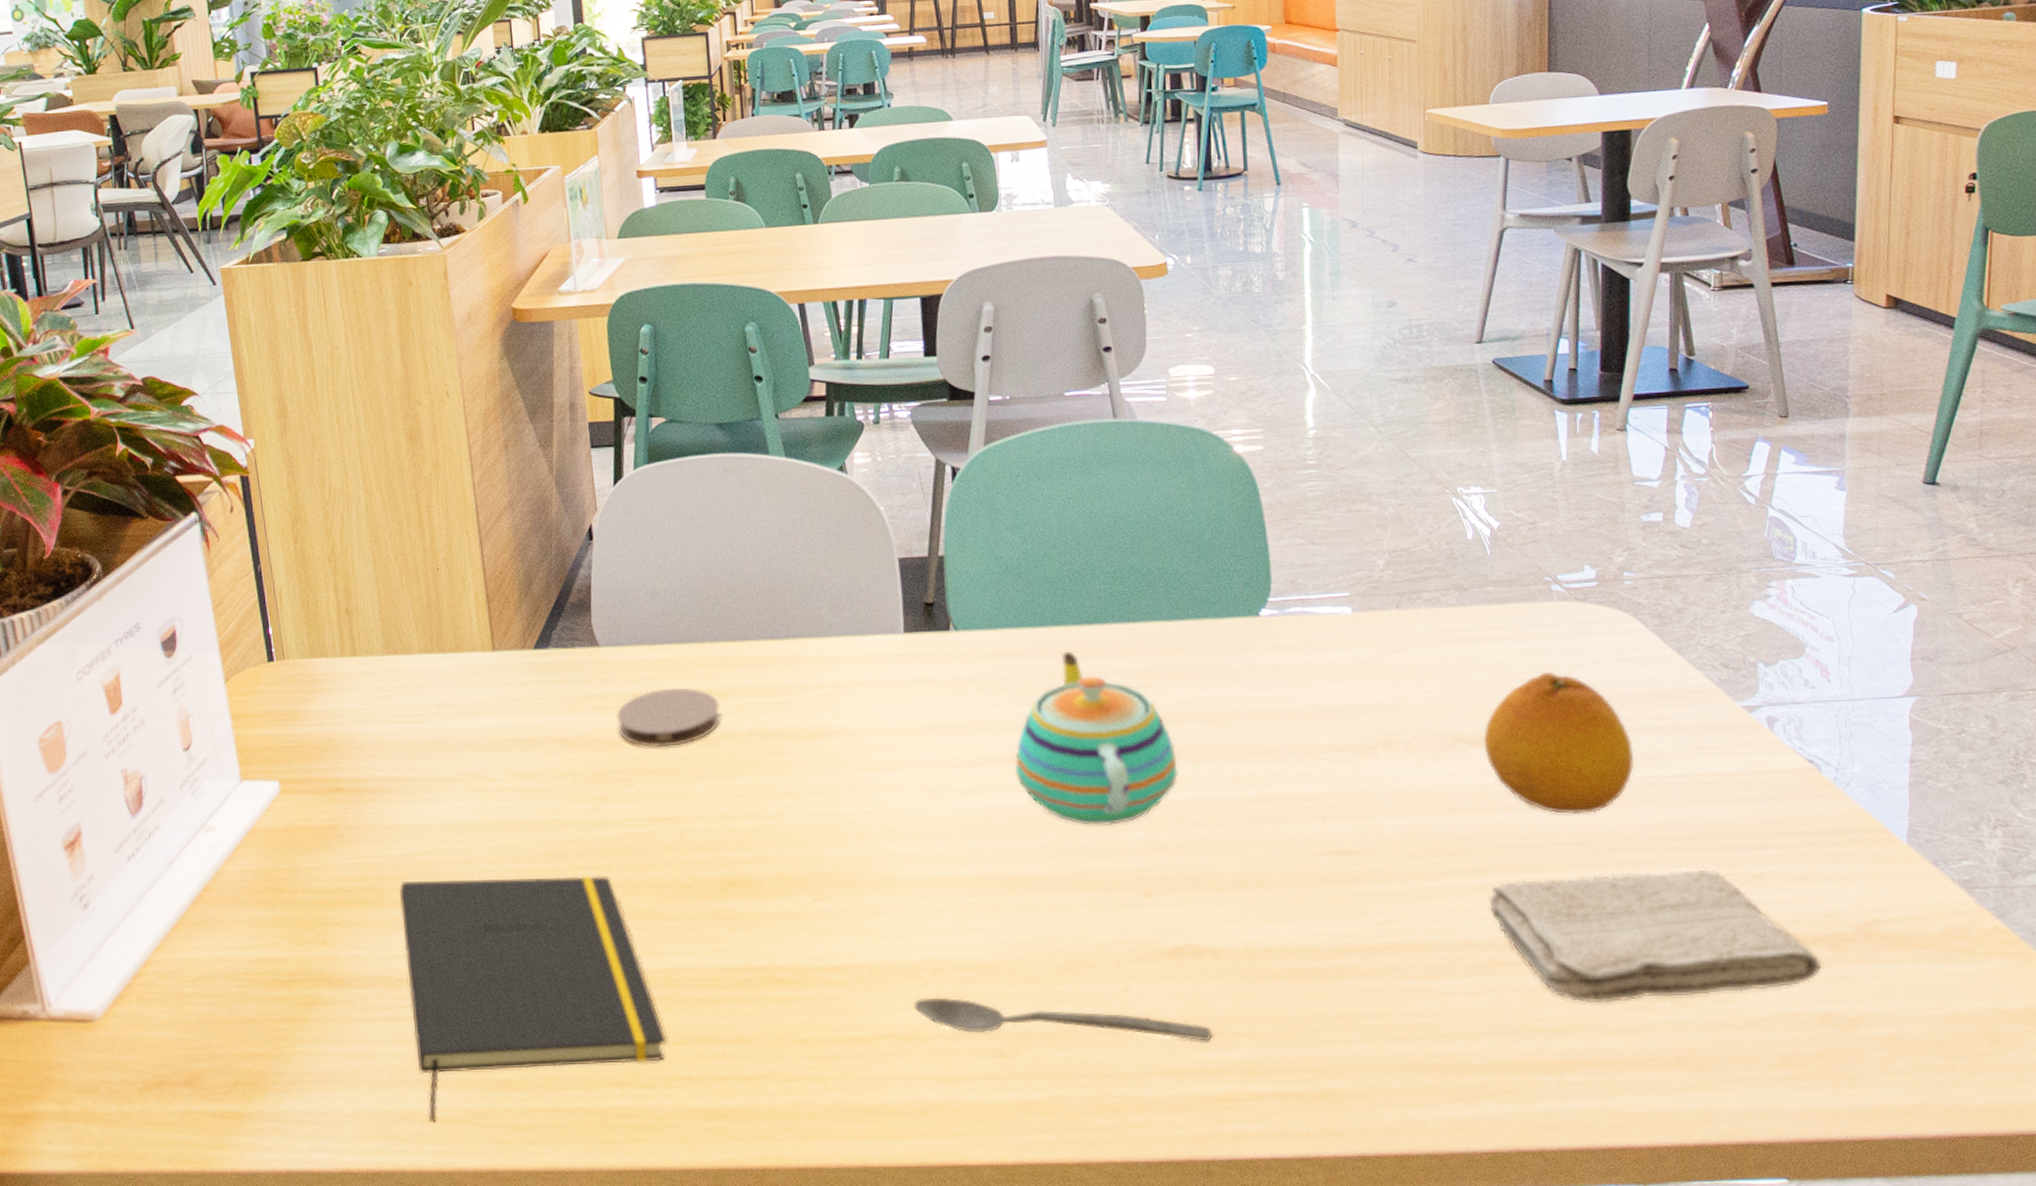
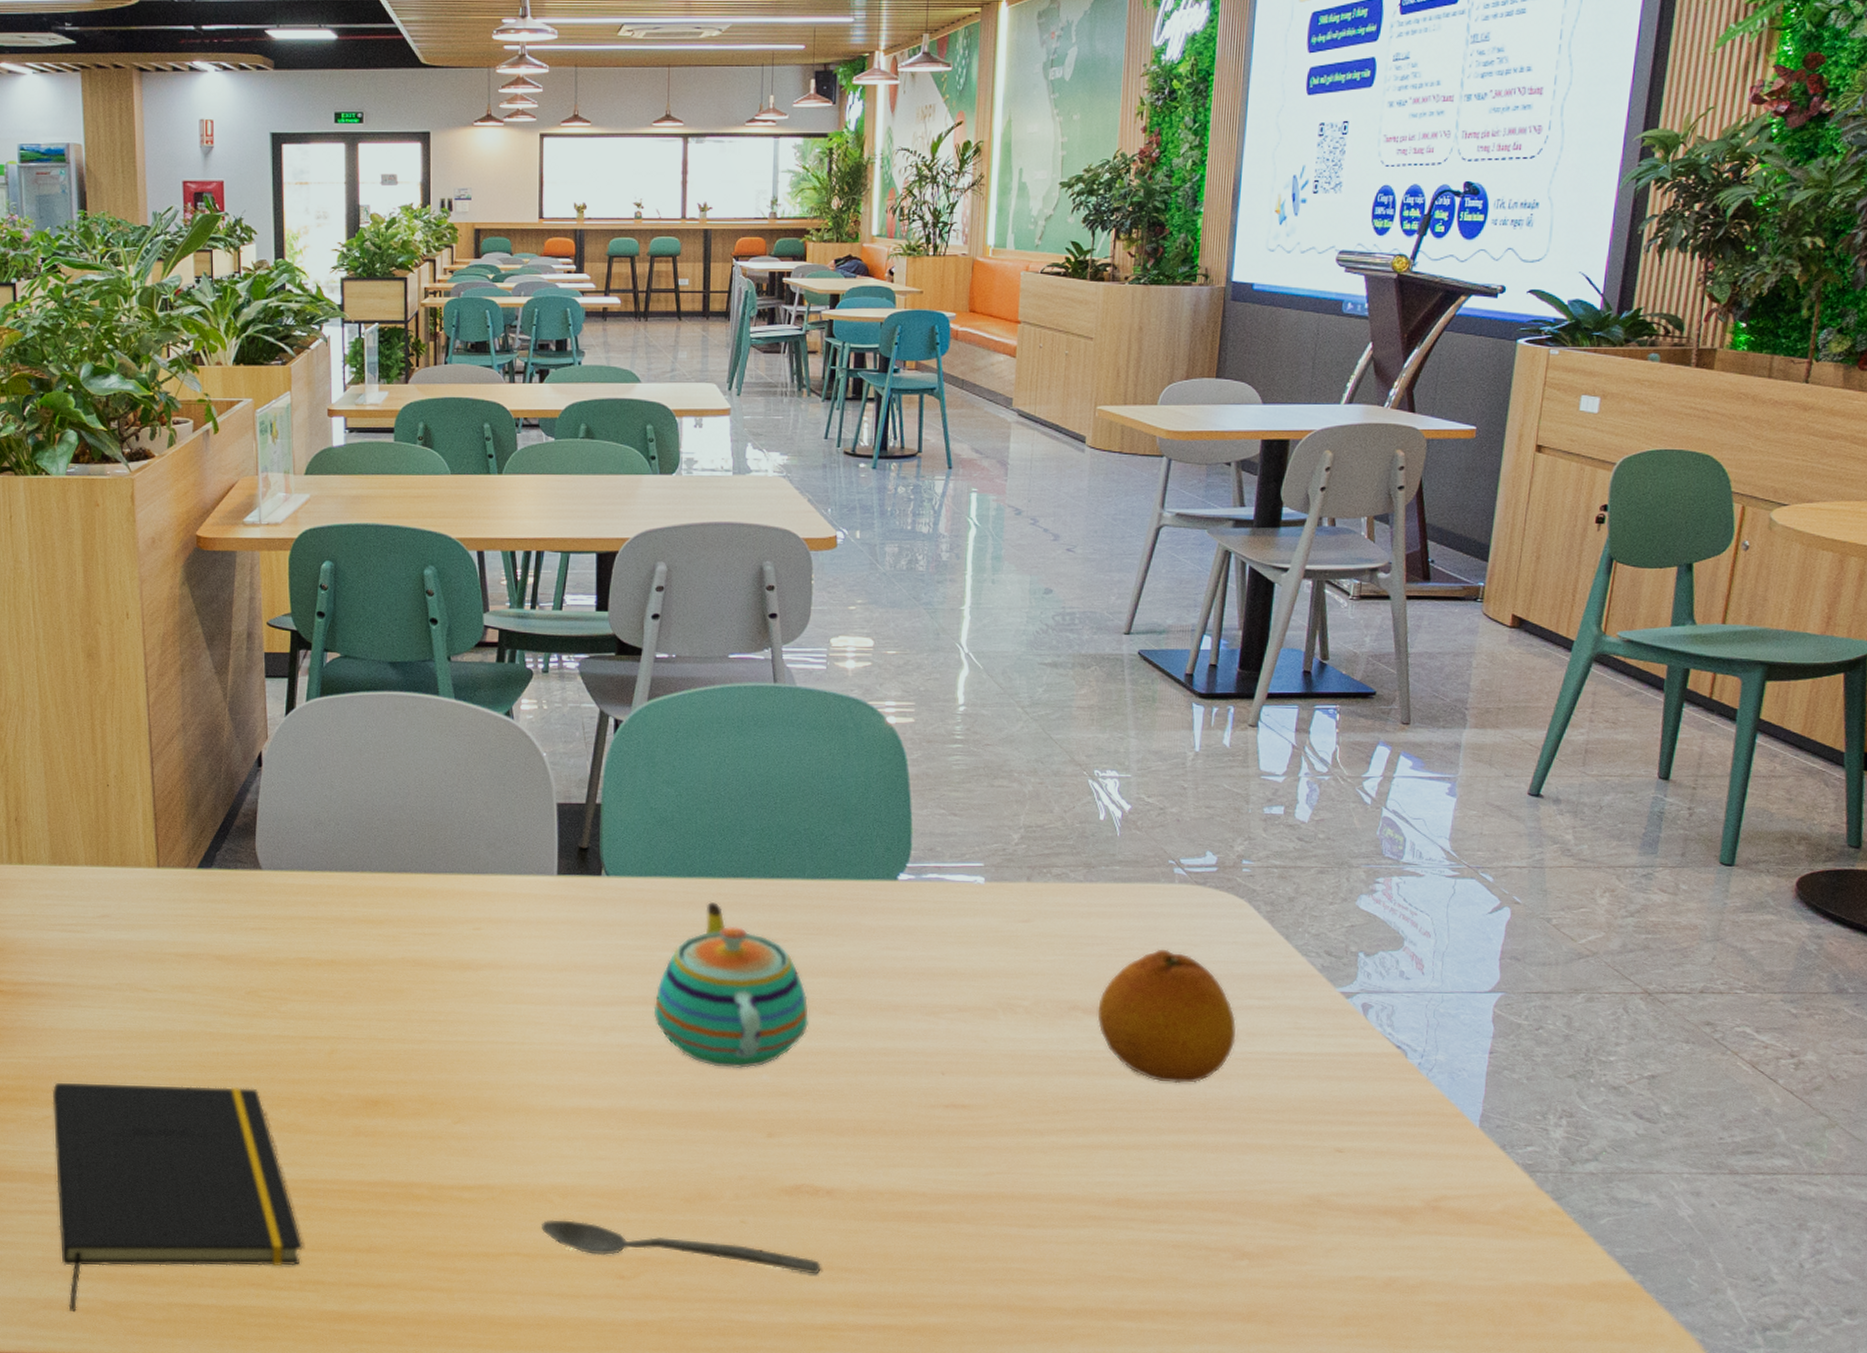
coaster: present [616,688,721,748] -> none [273,913,376,970]
washcloth: present [1488,869,1822,1003] -> none [1088,1140,1390,1258]

